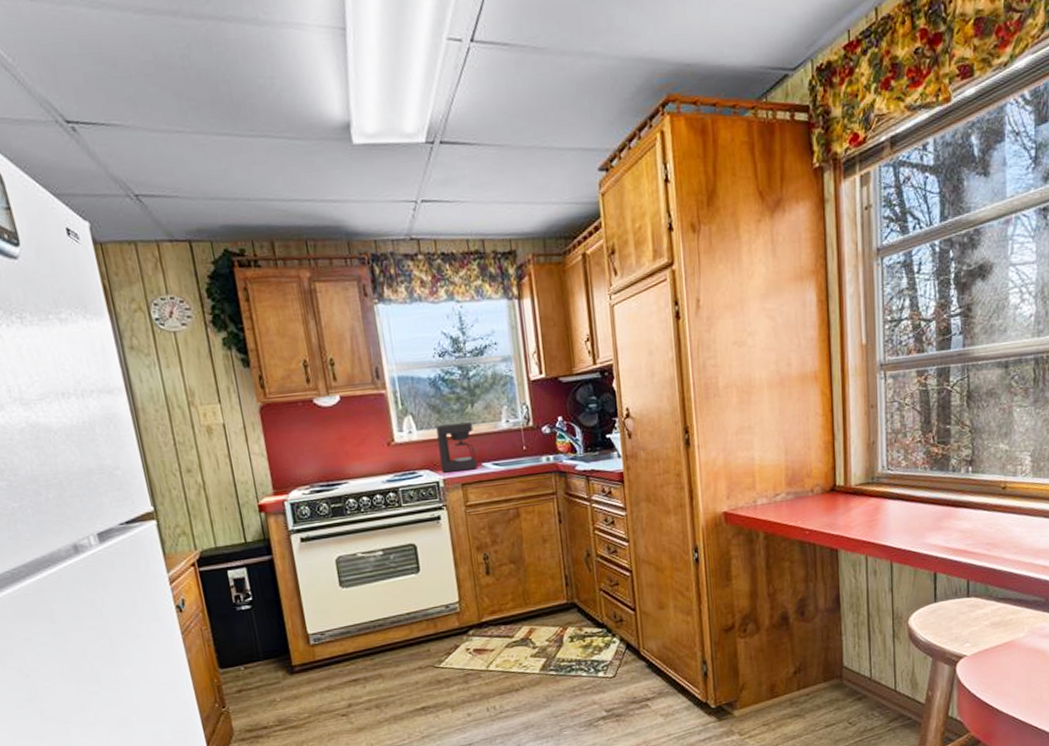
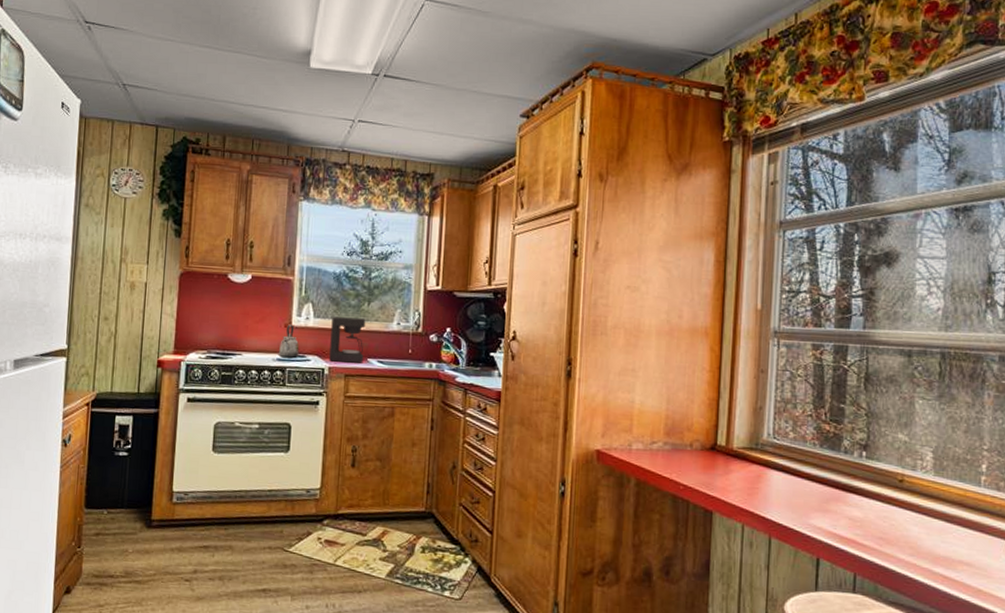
kettle: none [386,441,409,479] -> present [278,324,300,359]

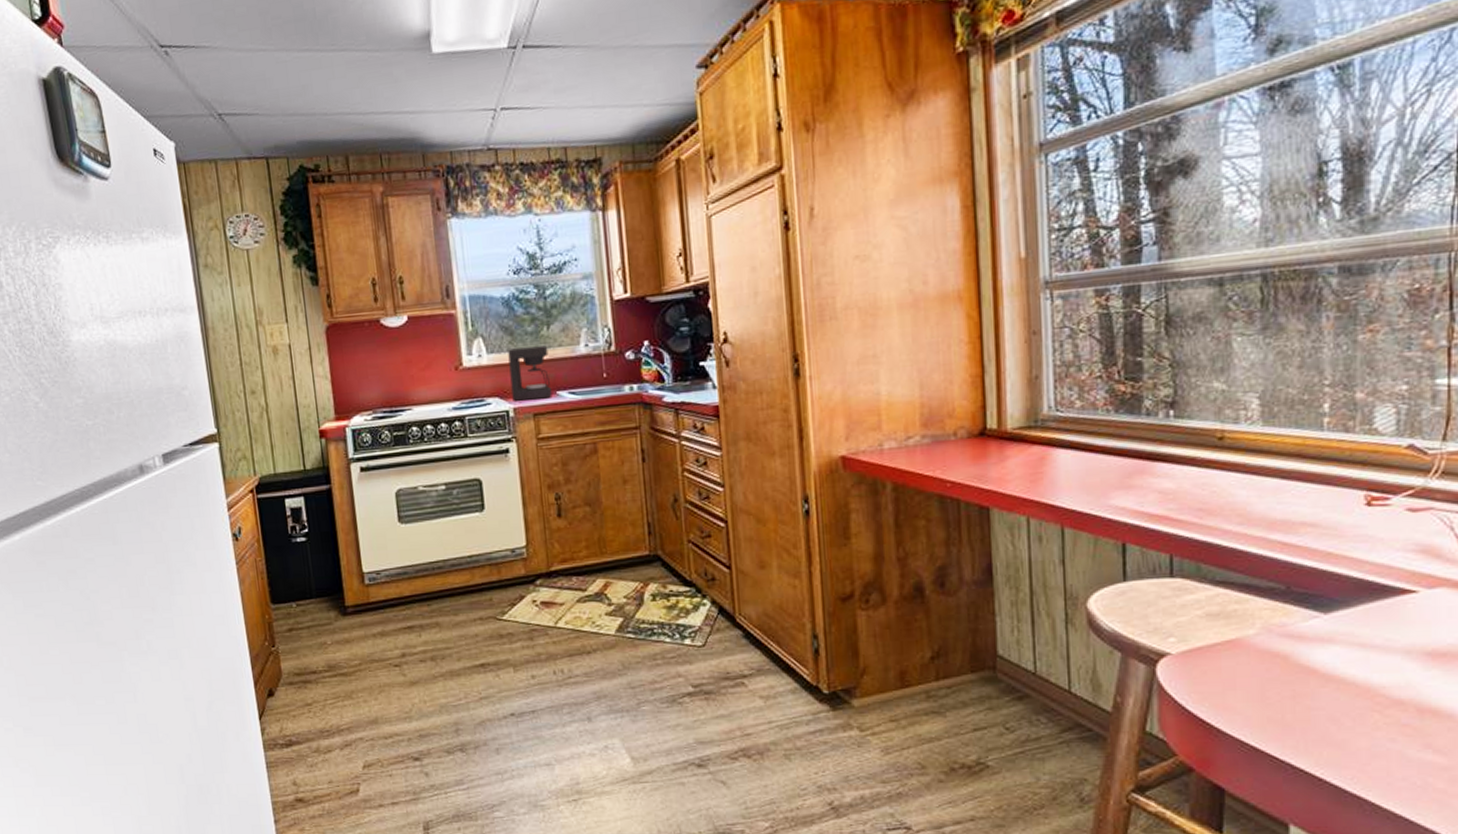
kettle: present [278,324,300,359] -> none [452,365,477,406]

